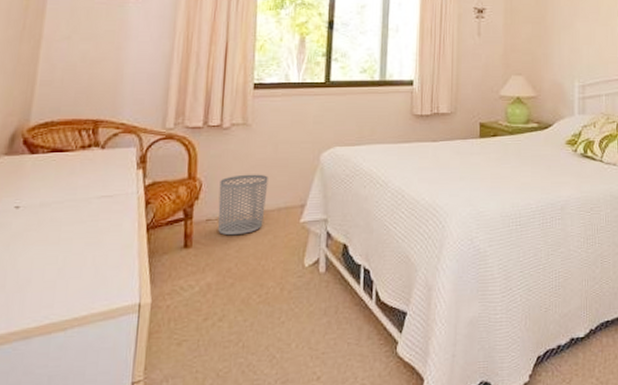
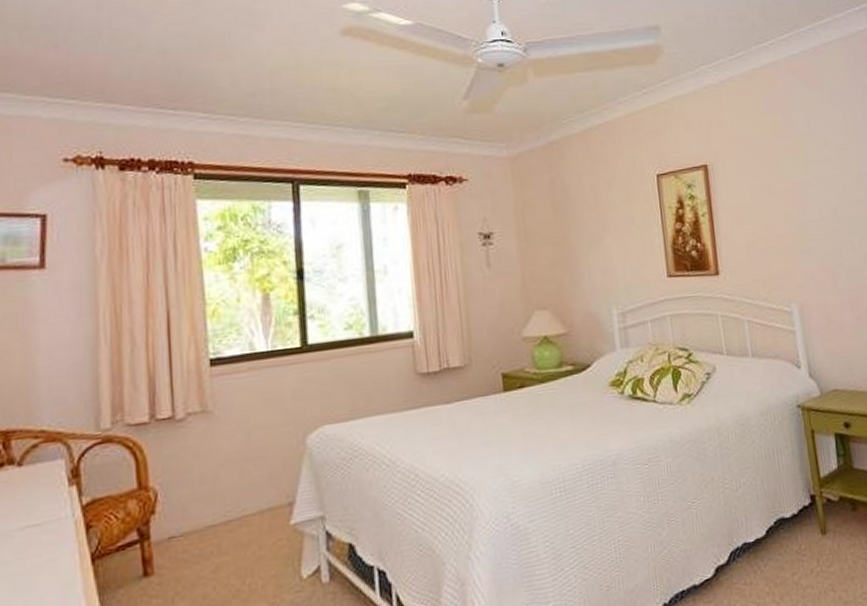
waste bin: present [218,174,268,236] -> none [180,471,244,554]

